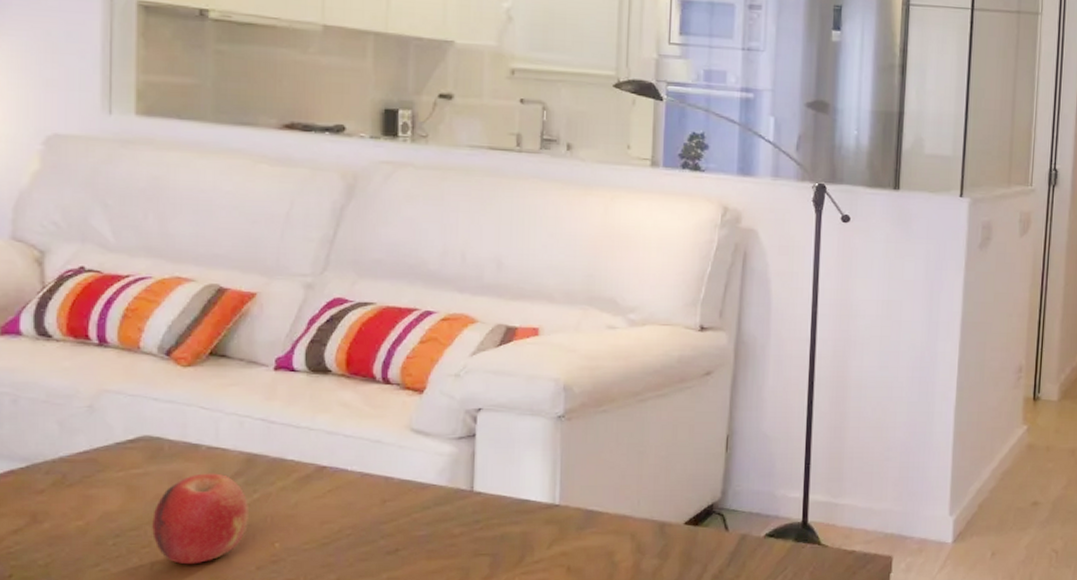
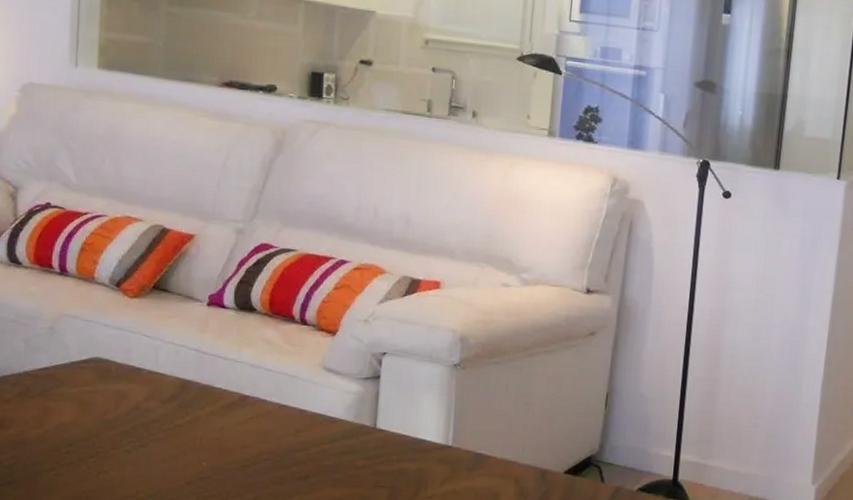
fruit: present [152,473,249,565] -> none [99,394,181,476]

